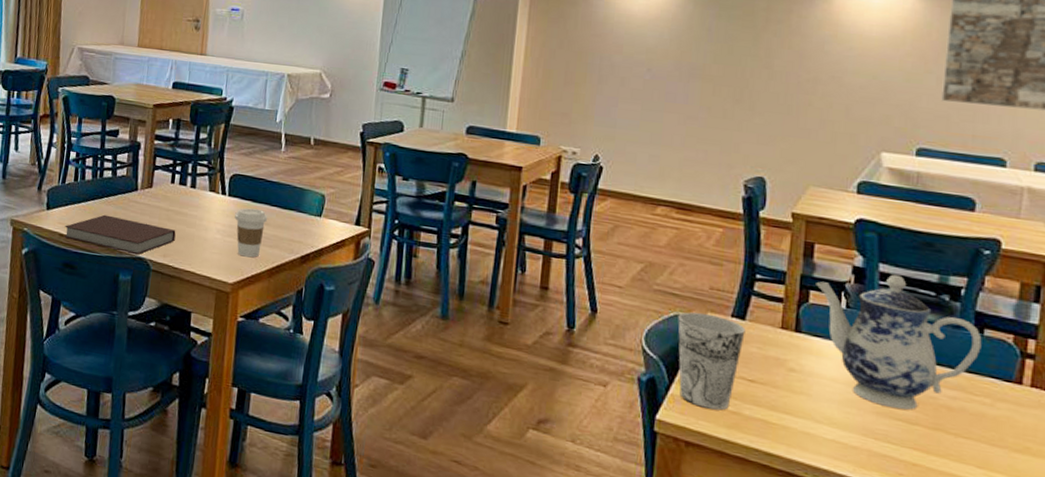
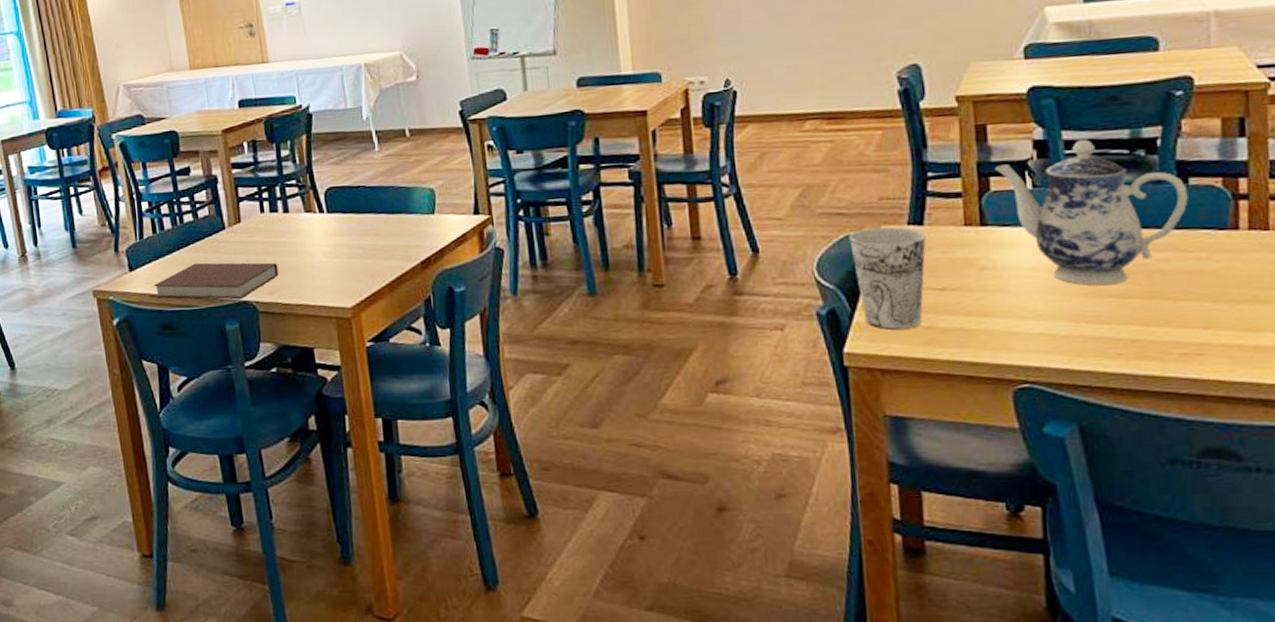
coffee cup: present [235,208,268,258] -> none [339,220,376,276]

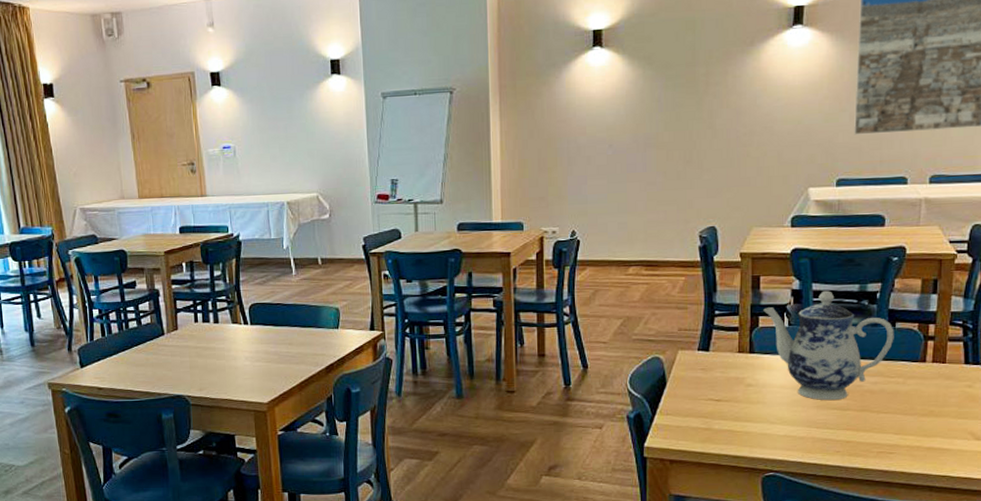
notebook: present [153,262,279,300] -> none [101,362,208,394]
cup: present [849,227,926,330] -> none [655,351,710,430]

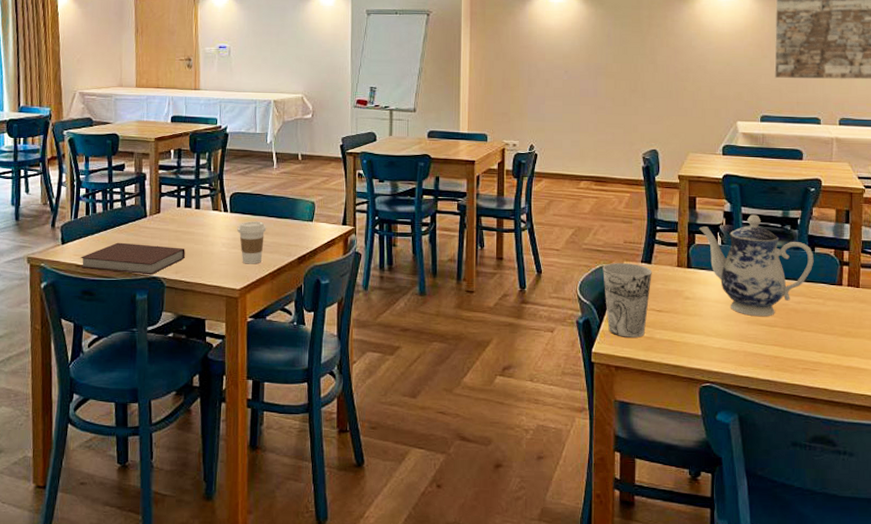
notebook: none [101,362,208,394] -> present [80,242,185,275]
coffee cup: none [259,332,290,377] -> present [237,221,267,264]
cup: none [655,351,710,430] -> present [603,262,652,338]

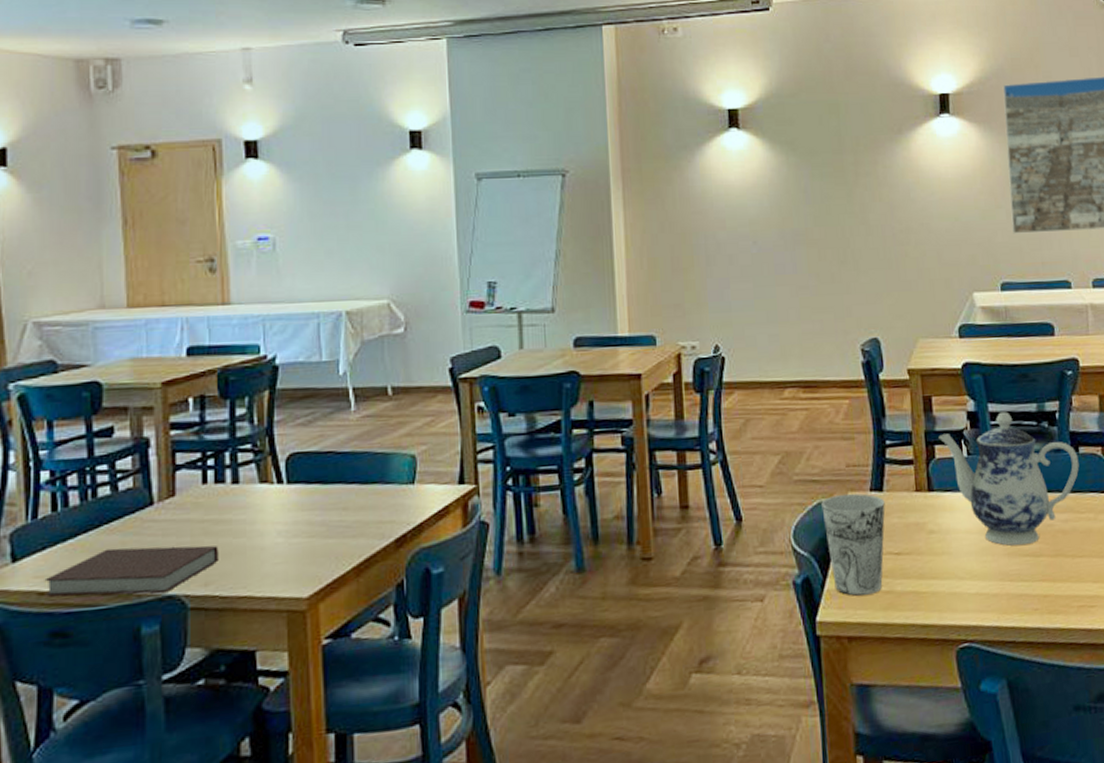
coffee cup: present [237,221,267,264] -> none [299,492,345,559]

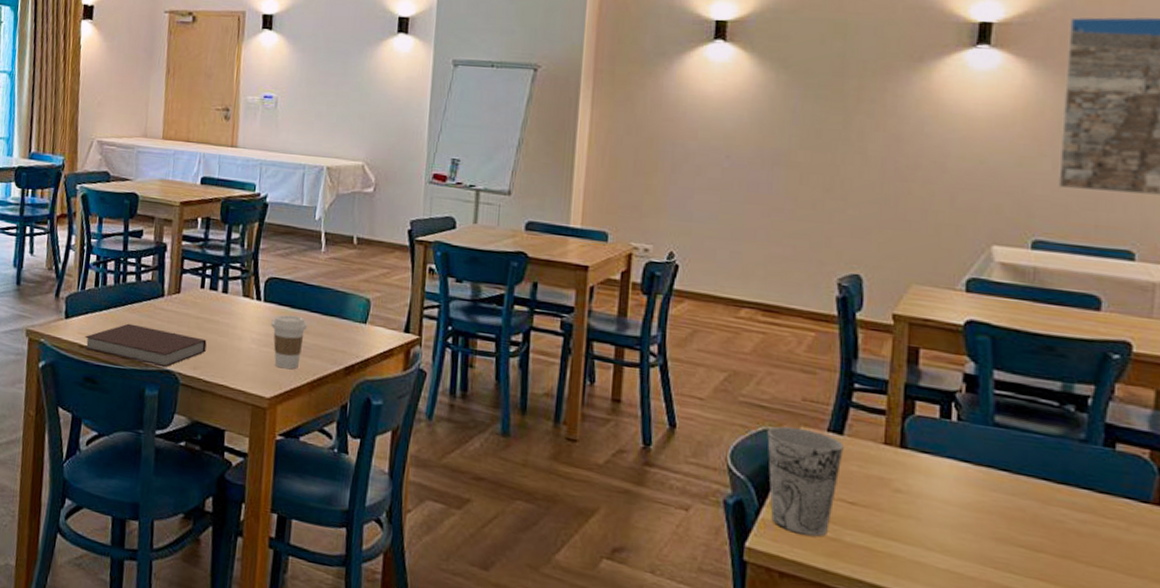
coffee cup: none [299,492,345,559] -> present [271,314,308,369]
teapot: present [938,411,1079,546] -> none [922,382,1114,535]

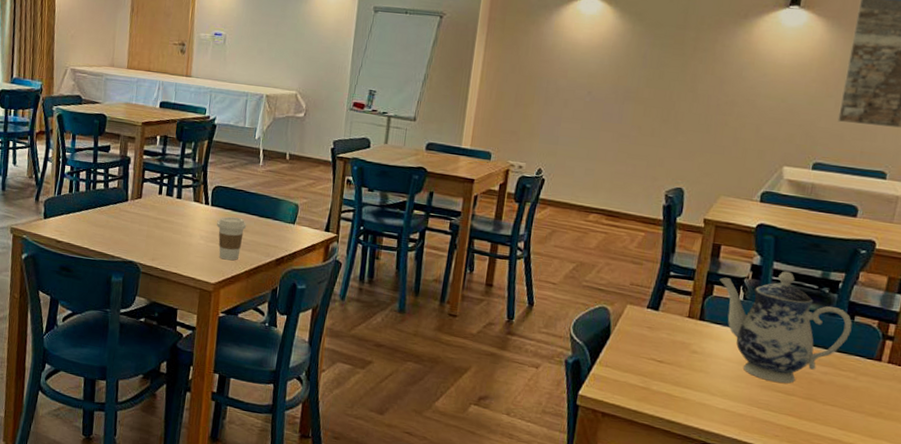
notebook: present [84,323,207,368] -> none [61,223,164,259]
cup: present [767,426,844,537] -> none [599,304,658,387]
teapot: none [922,382,1114,535] -> present [719,271,853,384]

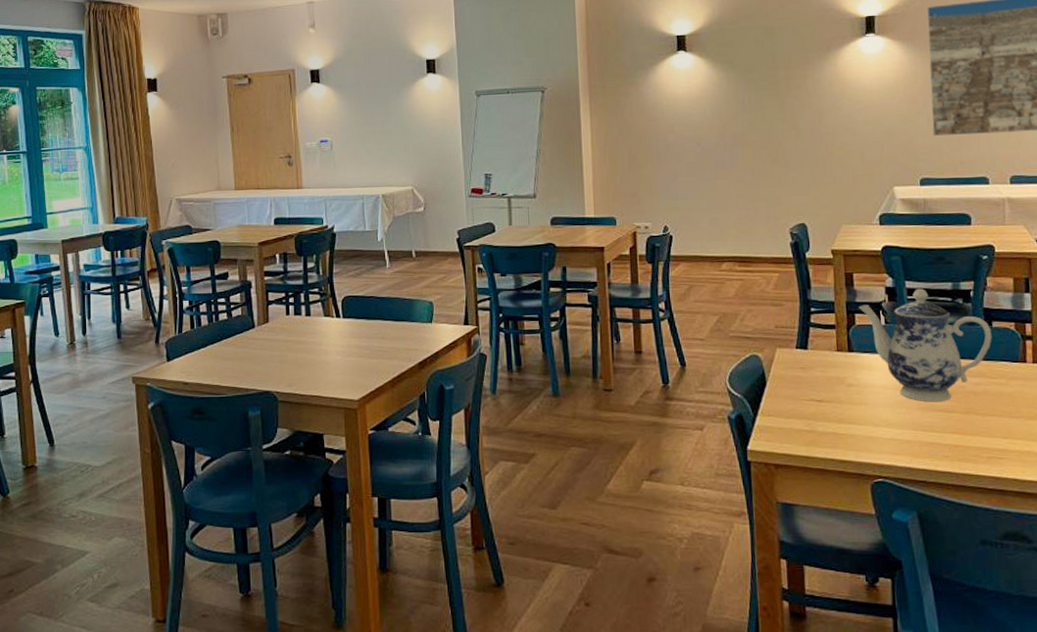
coffee cup: present [217,216,247,261] -> none [352,326,383,373]

